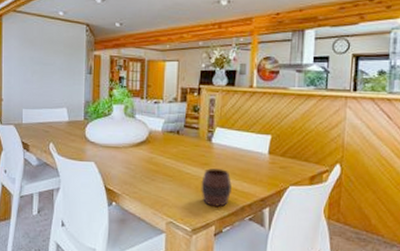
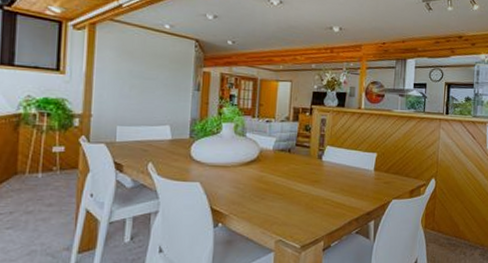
cup: present [201,168,232,207] -> none [311,186,340,222]

